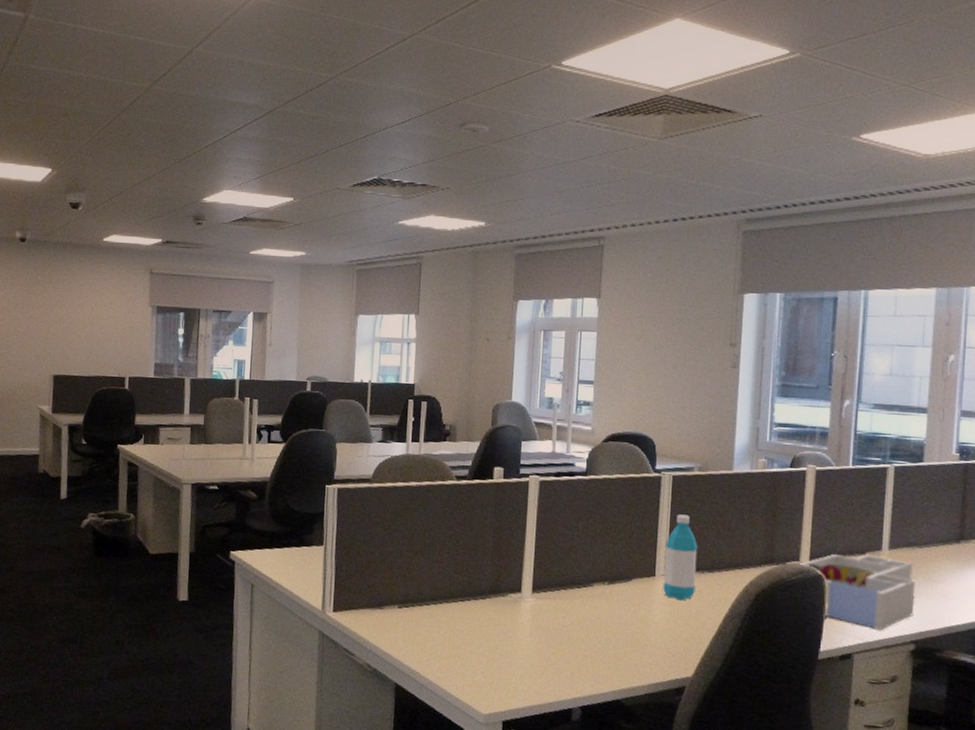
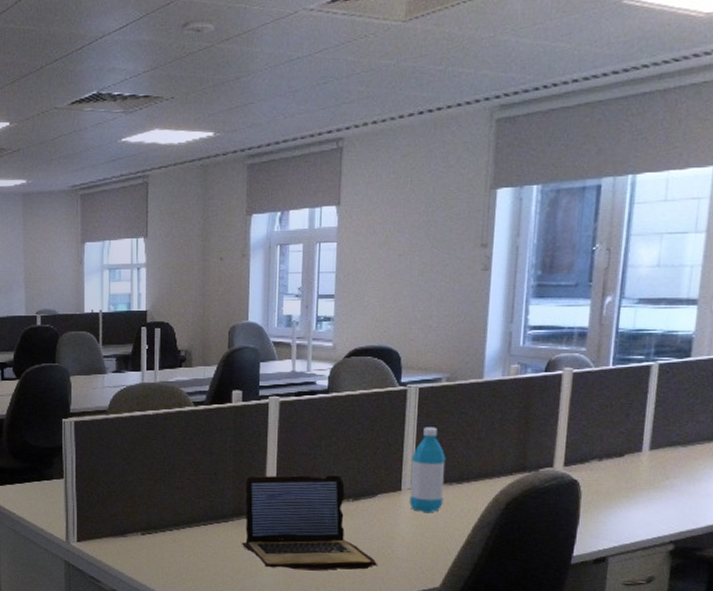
laptop: none [497,553,633,654] -> present [241,473,378,570]
desk organizer: present [799,554,916,631] -> none [553,456,678,533]

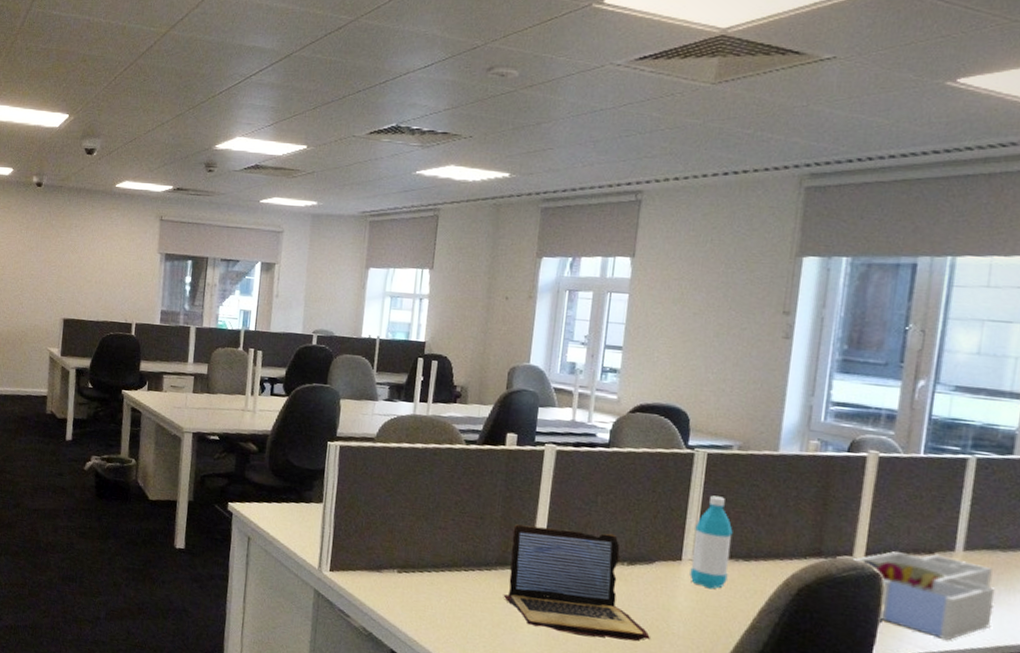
desk organizer: none [553,456,678,533] -> present [852,551,996,641]

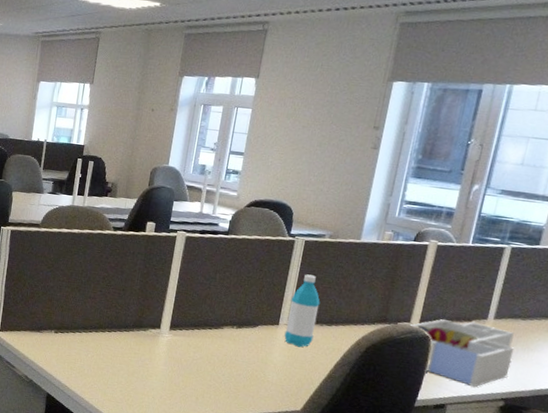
laptop: present [503,524,651,641] -> none [137,295,251,387]

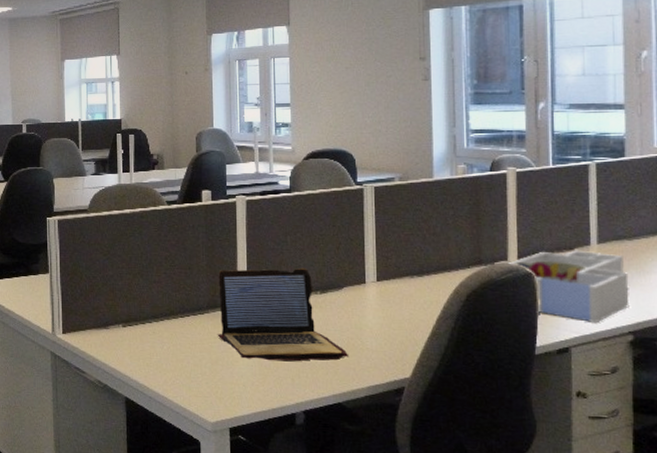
laptop: none [137,295,251,387] -> present [217,267,350,361]
water bottle: present [284,274,320,348] -> none [373,223,406,305]

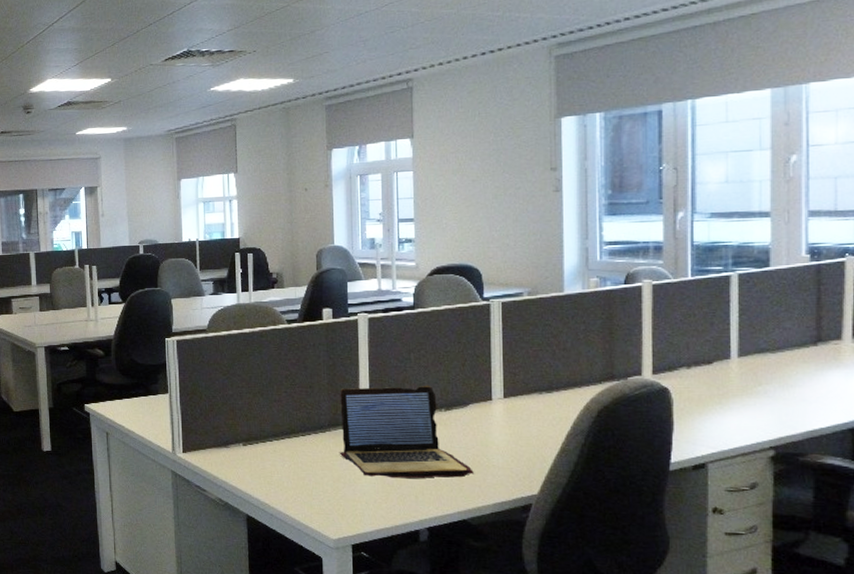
desk organizer: present [507,250,629,324] -> none [642,364,771,439]

